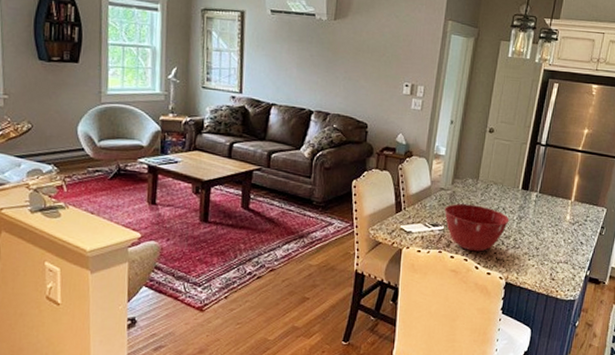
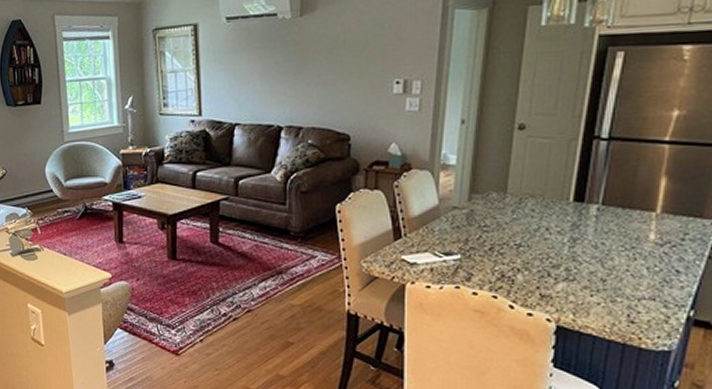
mixing bowl: present [444,204,510,252] -> none [460,226,557,287]

